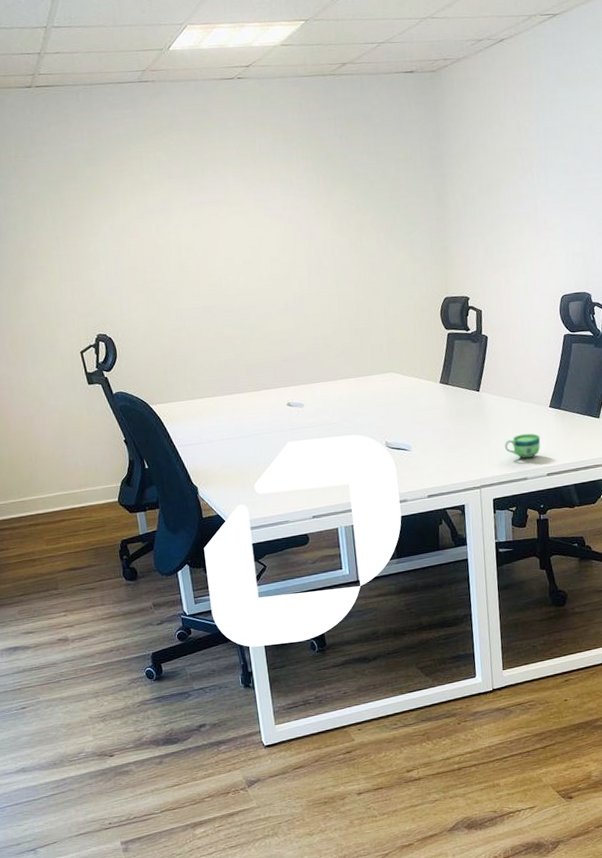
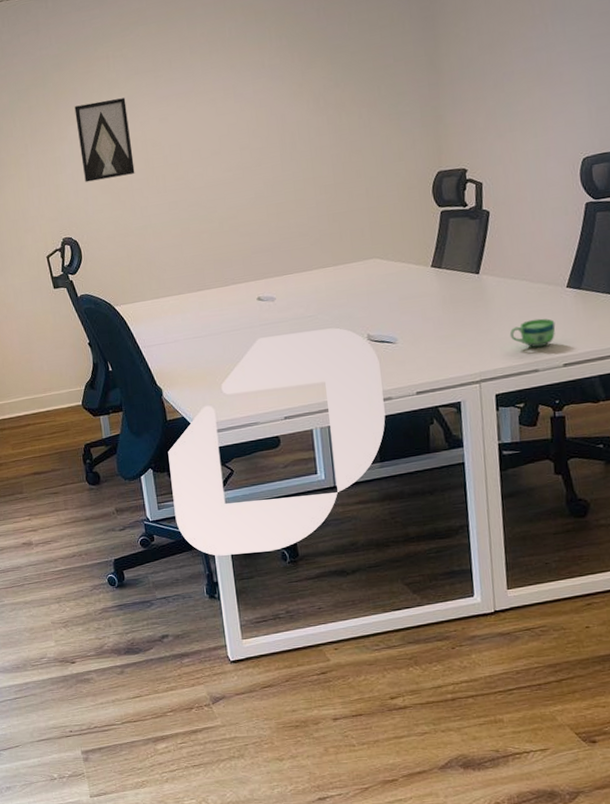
wall art: none [107,200,170,281] -> present [74,97,135,183]

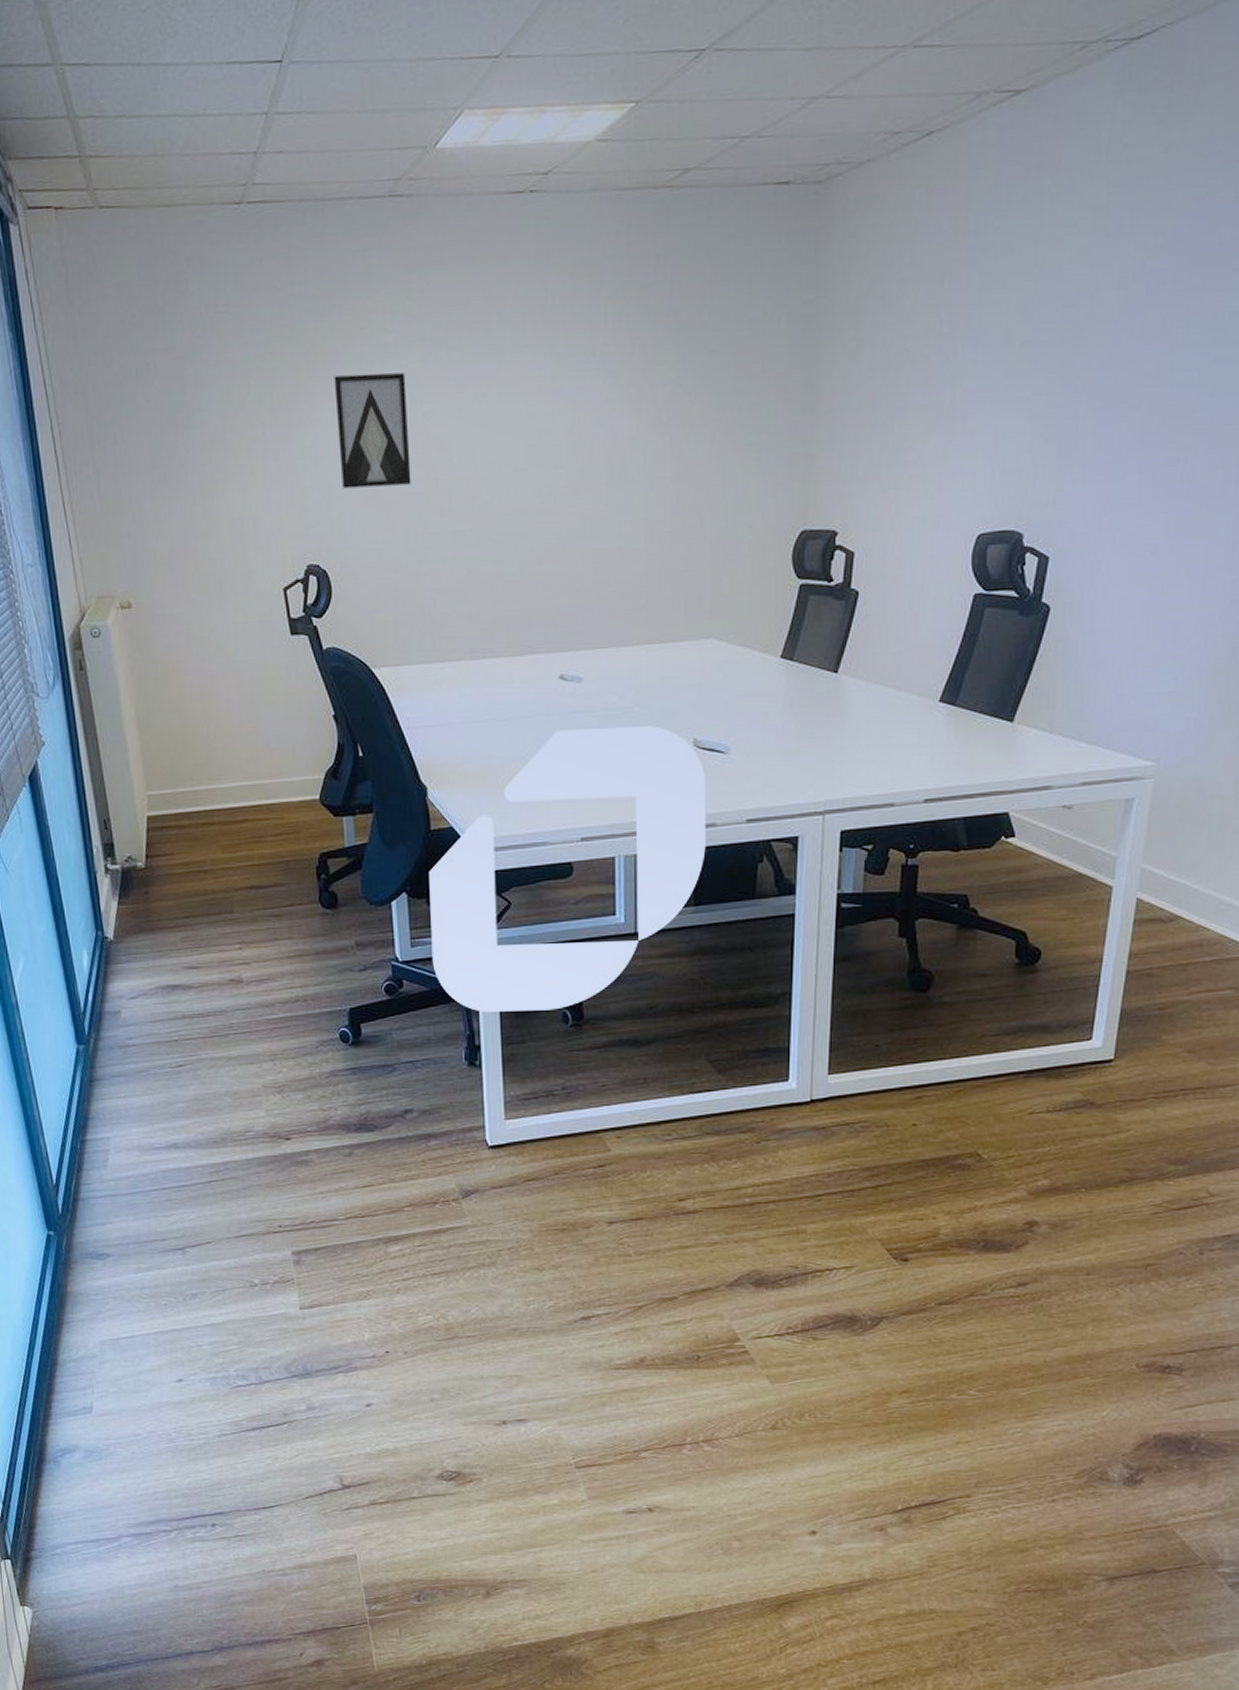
cup: present [509,318,556,348] -> none [865,738,921,776]

